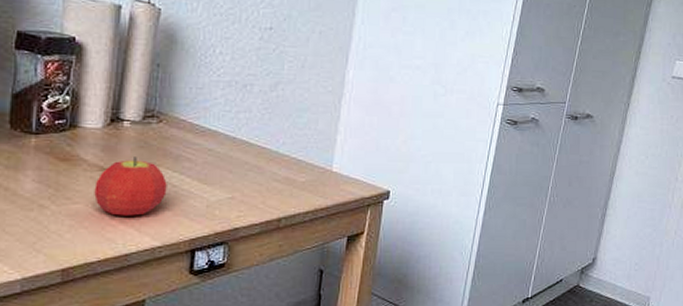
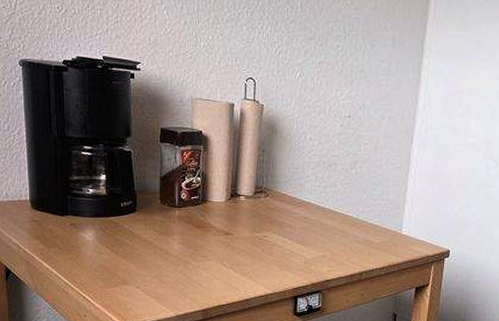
fruit: present [94,157,167,216] -> none [222,224,274,270]

